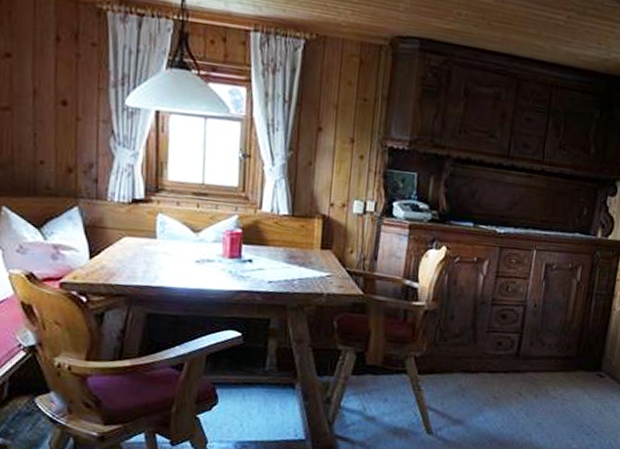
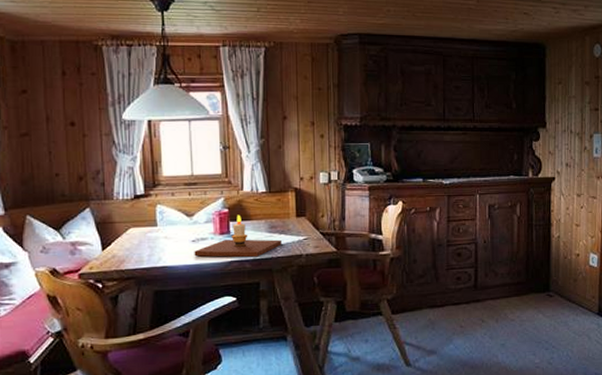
candle: none [197,237,301,290] -> present [194,214,281,258]

